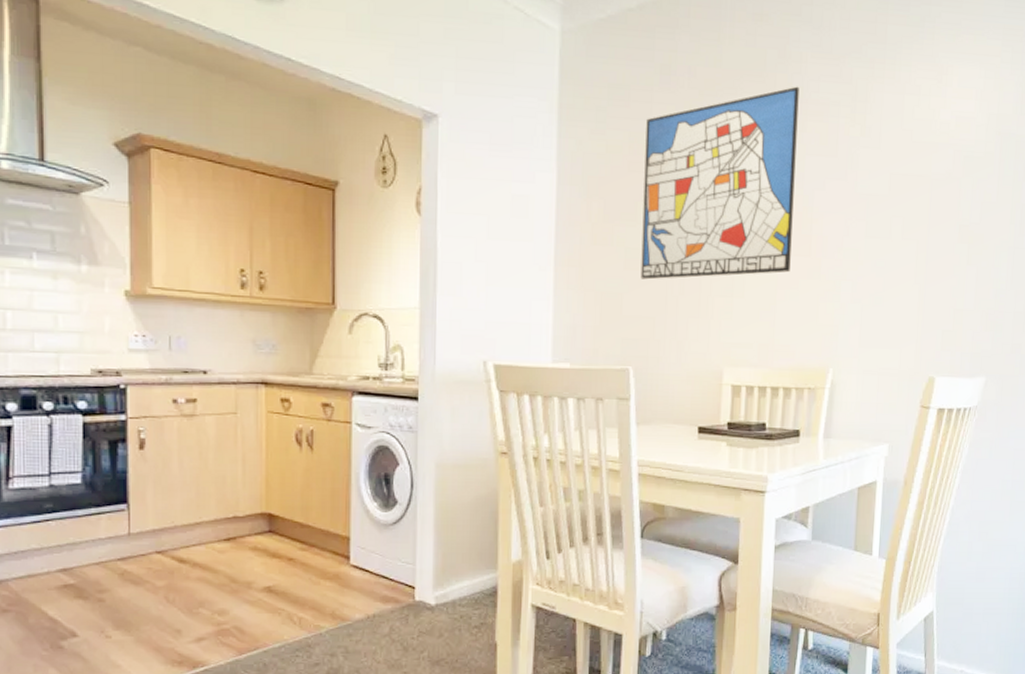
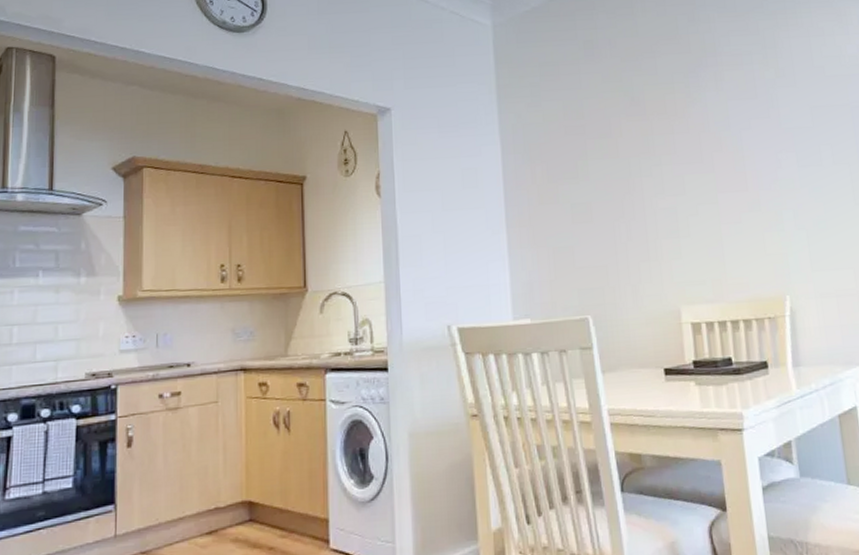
wall art: present [640,86,799,280] -> none [577,43,731,231]

